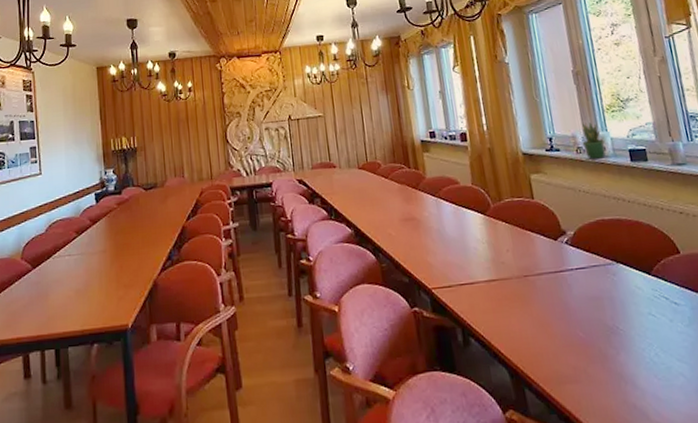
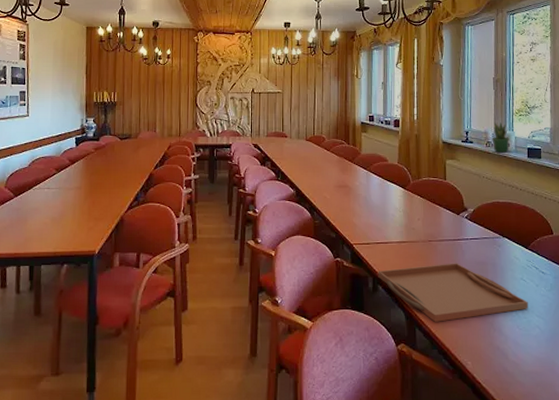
serving tray: none [466,300,665,379] -> present [378,263,528,322]

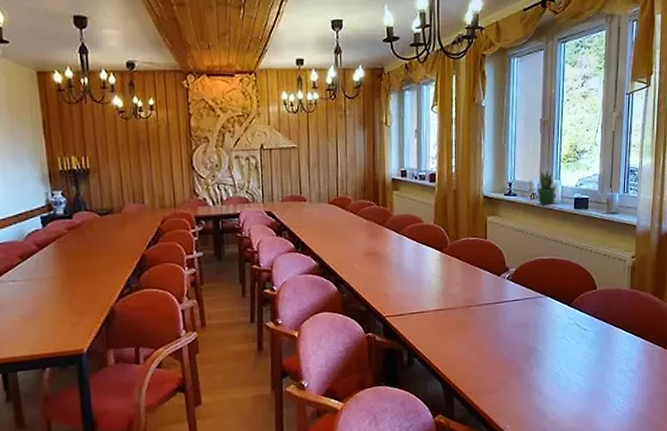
serving tray: present [378,263,528,322] -> none [413,327,568,390]

